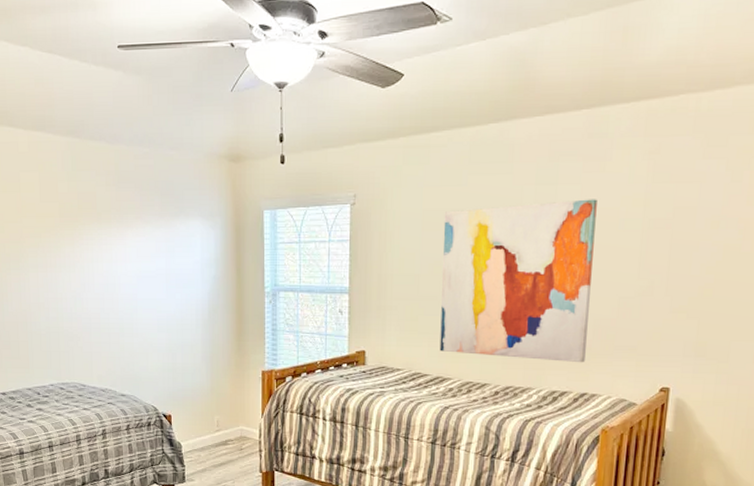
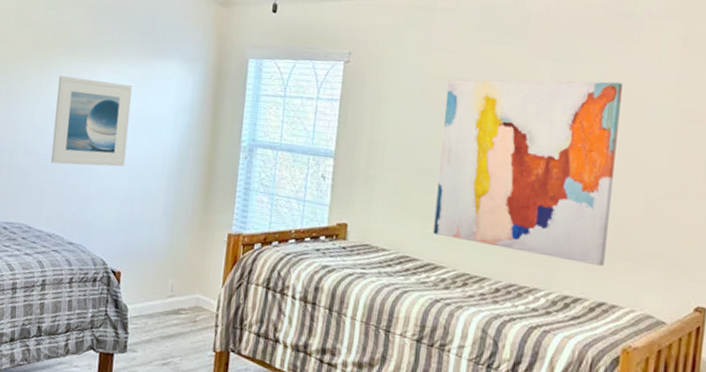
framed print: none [90,244,162,326] -> present [50,76,132,167]

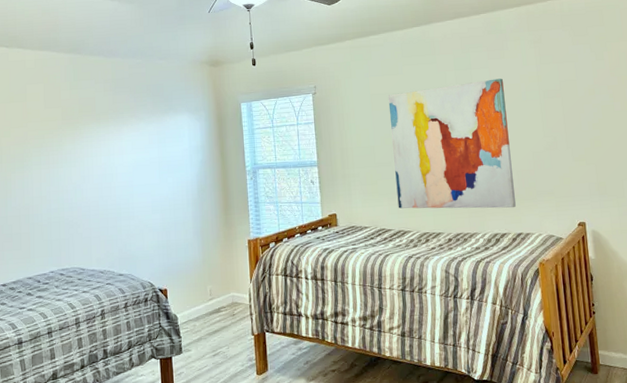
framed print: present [50,76,132,167] -> none [89,138,156,213]

